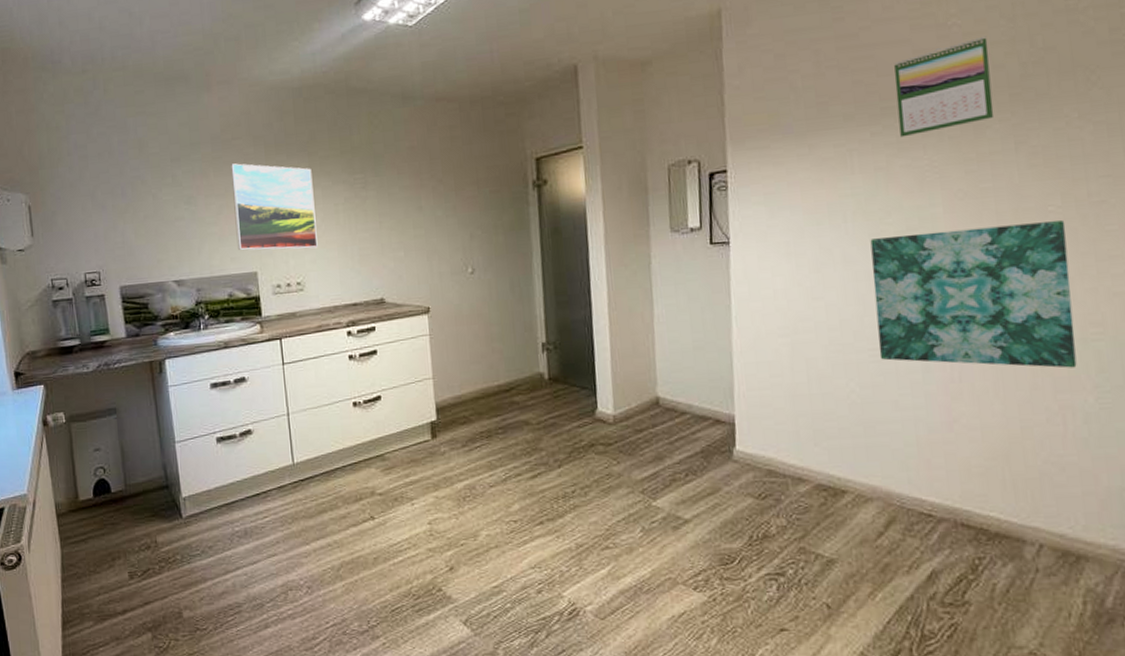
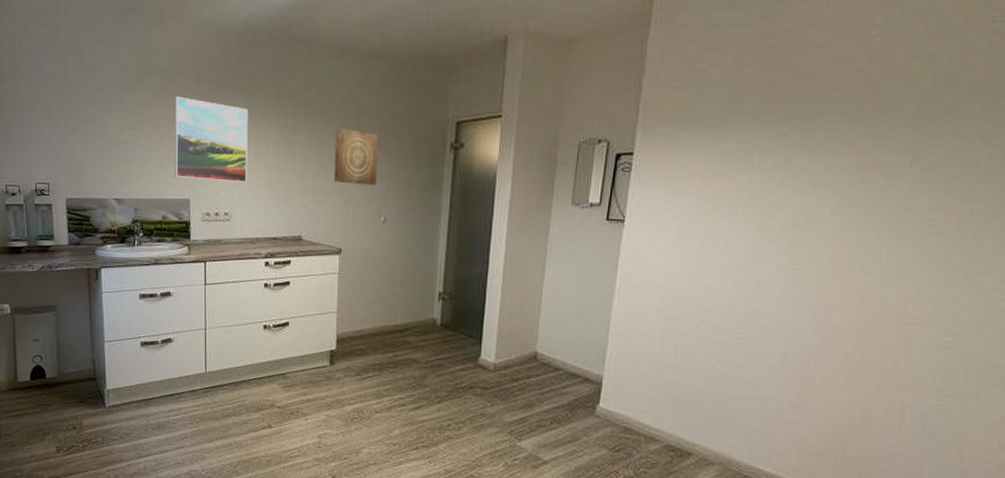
wall art: none [407,177,459,236] -> present [334,128,379,185]
wall art: present [870,220,1077,369] -> none [744,231,943,371]
calendar: present [894,35,995,138] -> none [804,49,907,140]

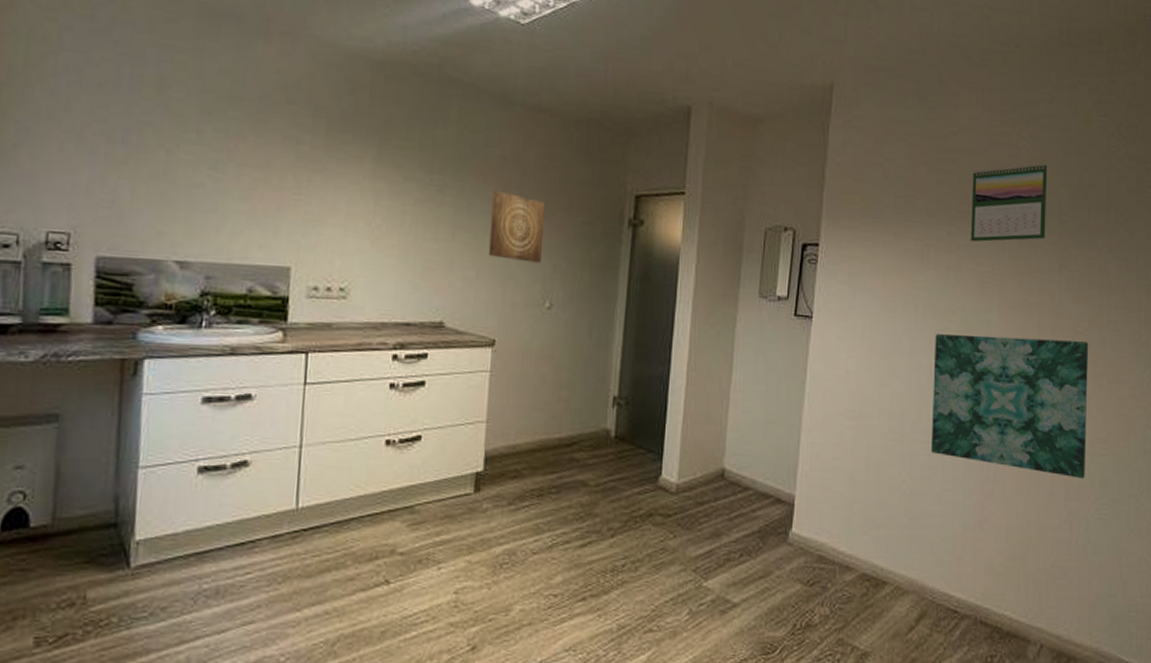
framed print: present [174,97,248,183] -> none [270,132,381,251]
wall art: none [744,231,943,371] -> present [930,334,1089,479]
calendar: none [804,49,907,140] -> present [971,163,1048,242]

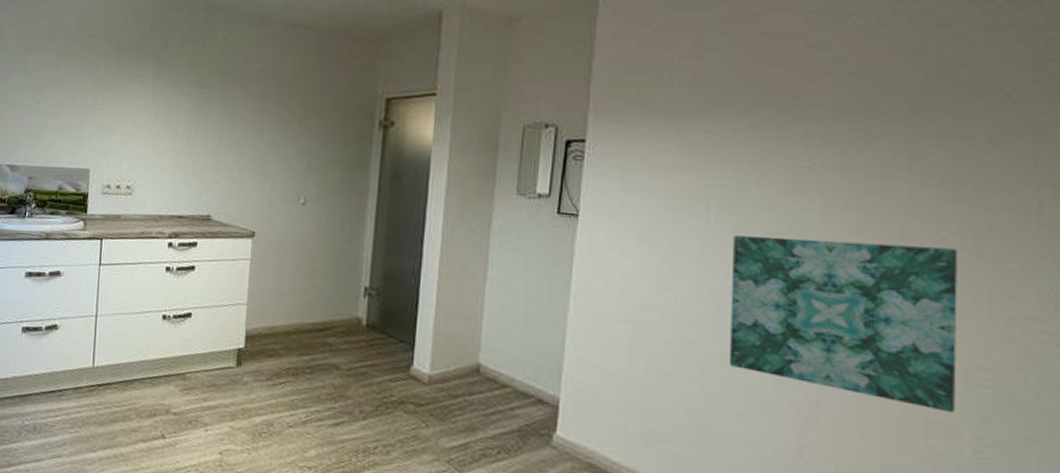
wall art: present [488,190,546,263] -> none [249,99,301,163]
calendar: present [971,163,1048,242] -> none [781,40,890,134]

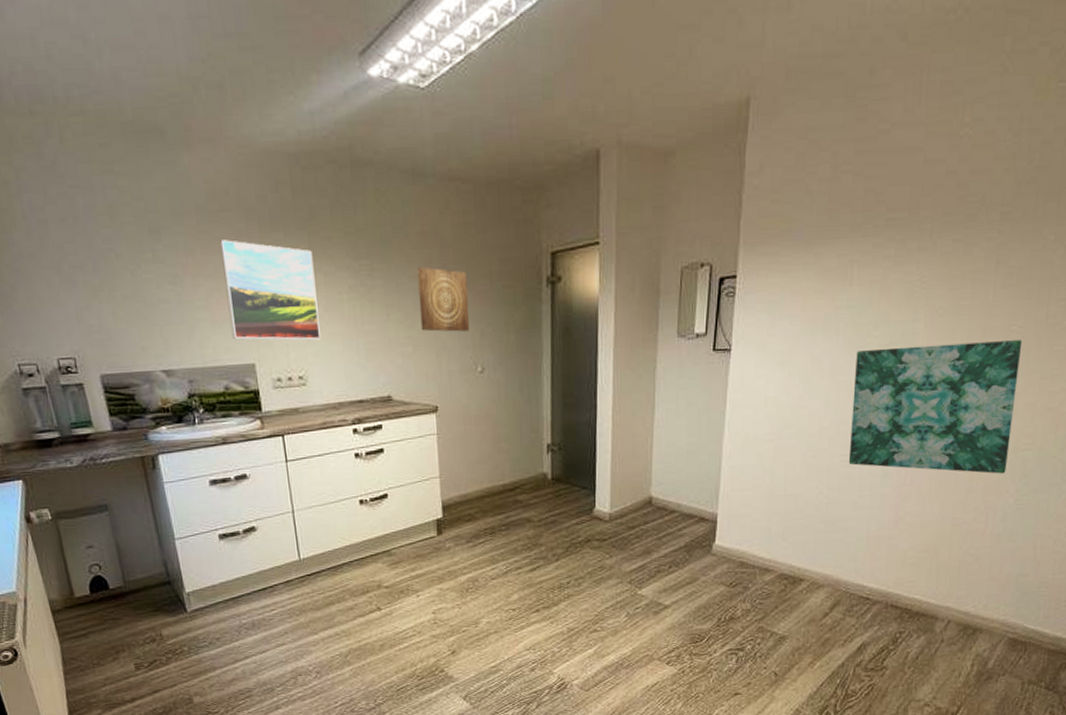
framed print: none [74,60,160,155] -> present [220,240,321,341]
wall art: none [249,99,301,163] -> present [417,267,469,332]

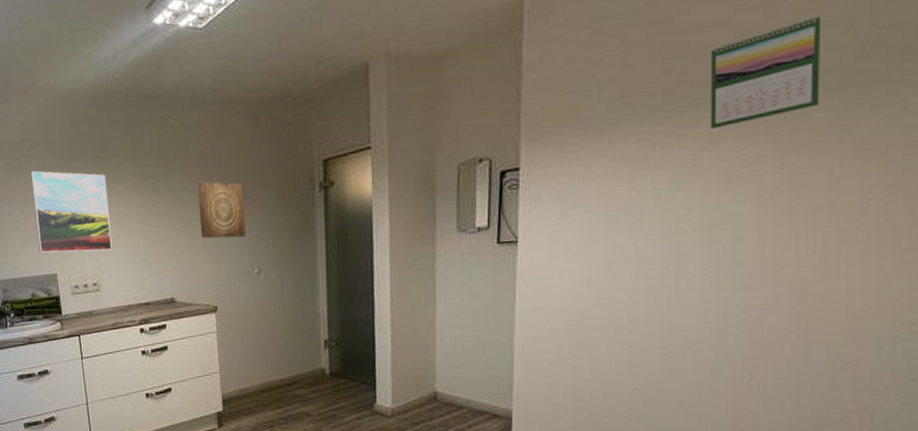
wall art: present [848,340,1023,474] -> none [667,215,888,368]
calendar: none [899,149,992,251] -> present [710,14,822,130]

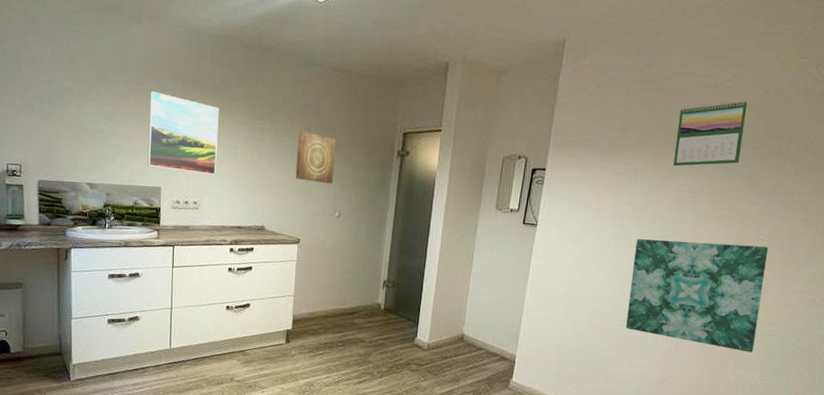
wall art: none [667,215,888,368] -> present [625,239,769,353]

